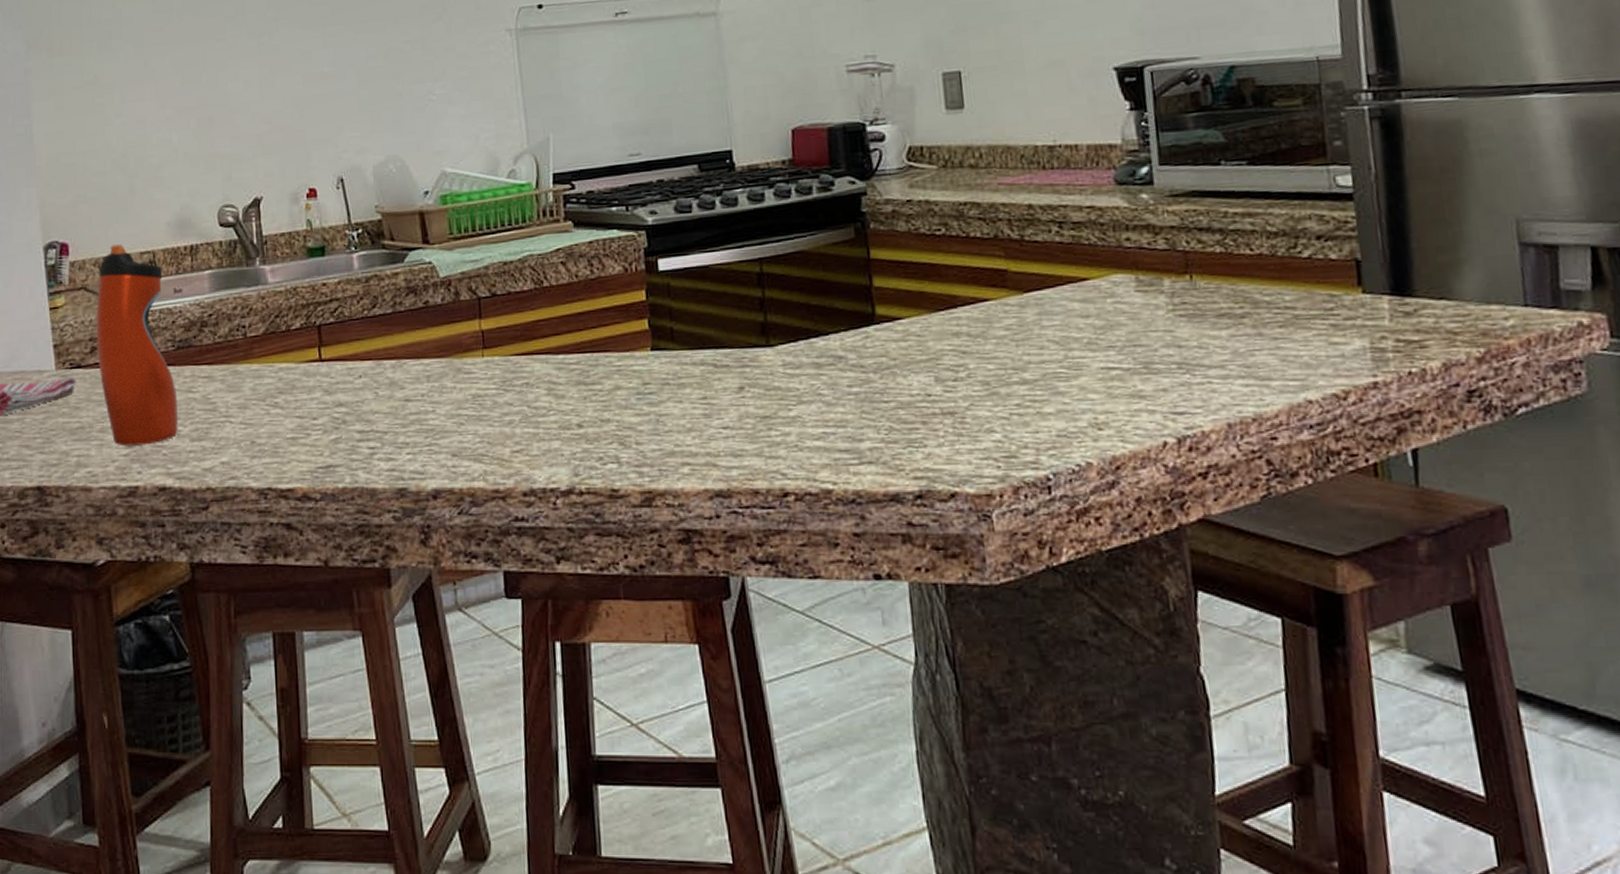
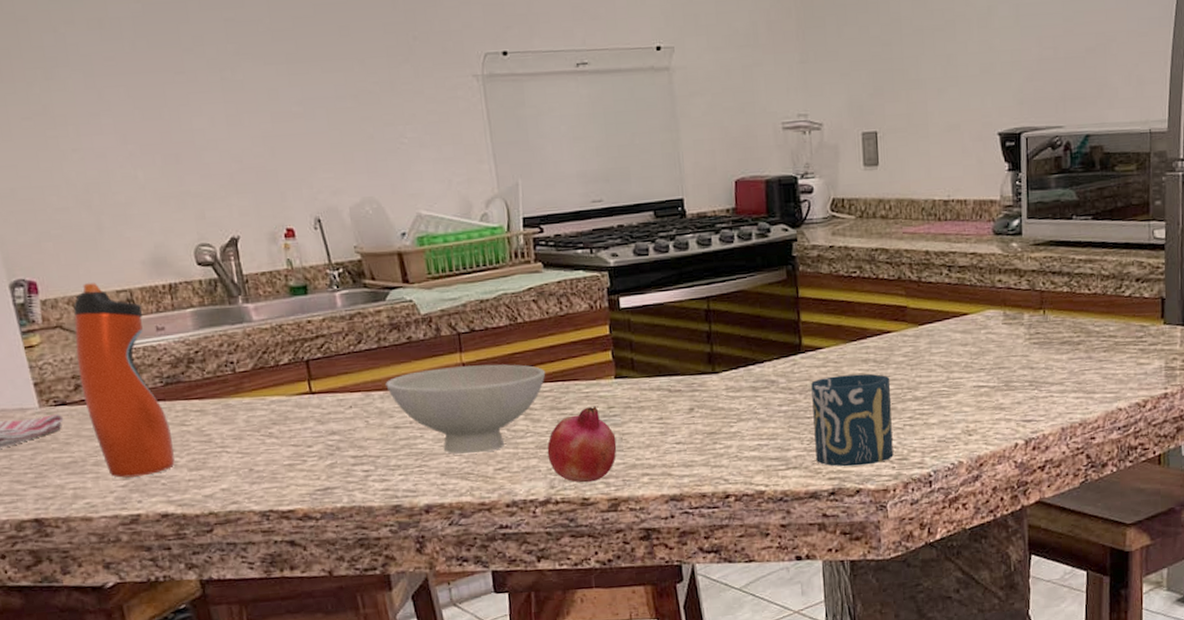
bowl: none [398,332,573,433] -> present [385,364,546,455]
fruit: none [571,381,653,471] -> present [547,406,617,483]
cup: none [888,350,998,464] -> present [811,373,894,467]

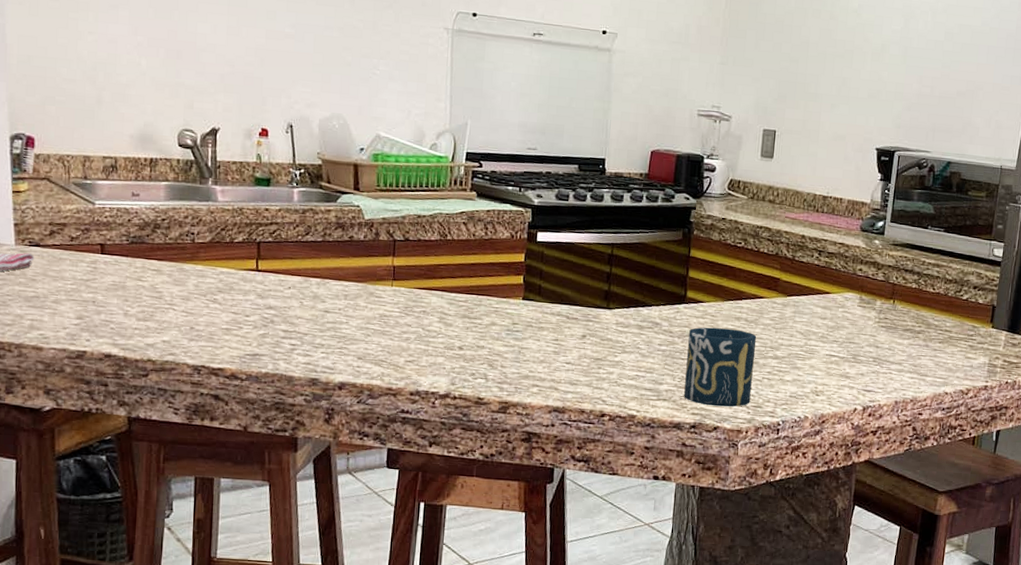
water bottle: present [73,283,175,478] -> none [55,146,127,319]
bowl: present [385,364,546,455] -> none [323,267,464,345]
fruit: present [547,406,617,483] -> none [453,320,515,385]

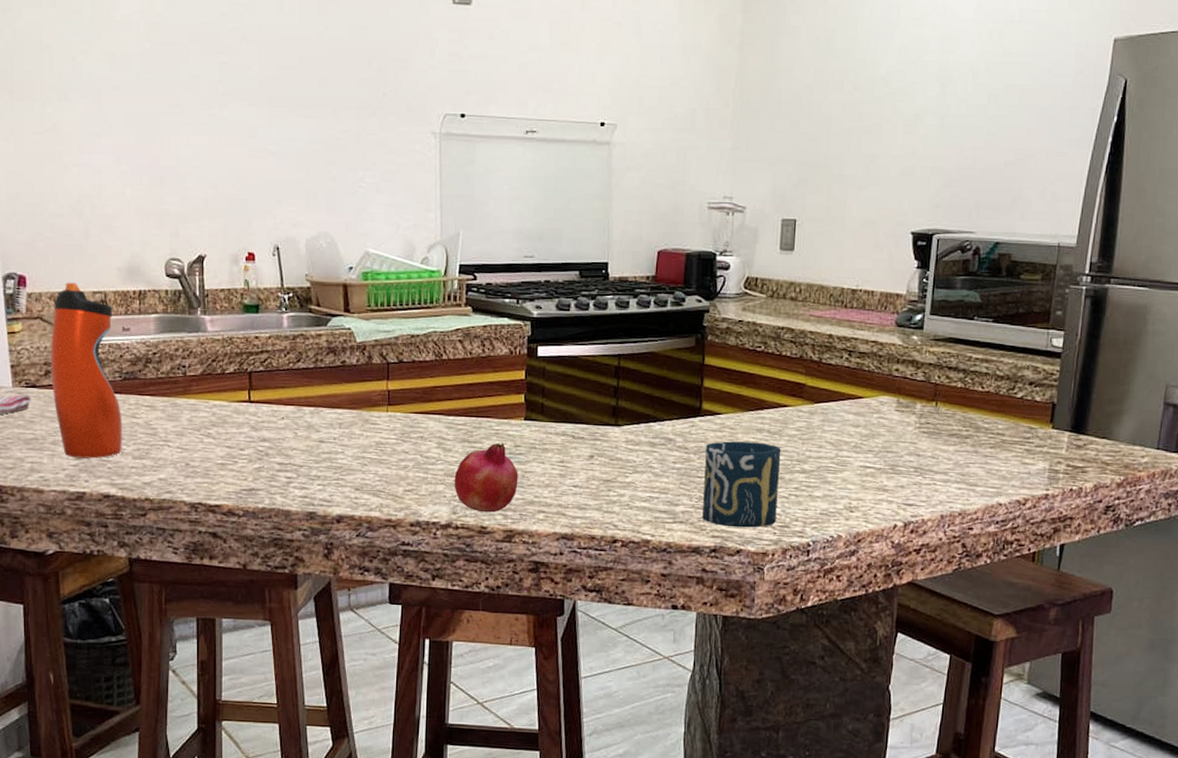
water bottle: none [55,146,127,319] -> present [50,282,122,459]
fruit: none [453,320,515,385] -> present [454,443,519,513]

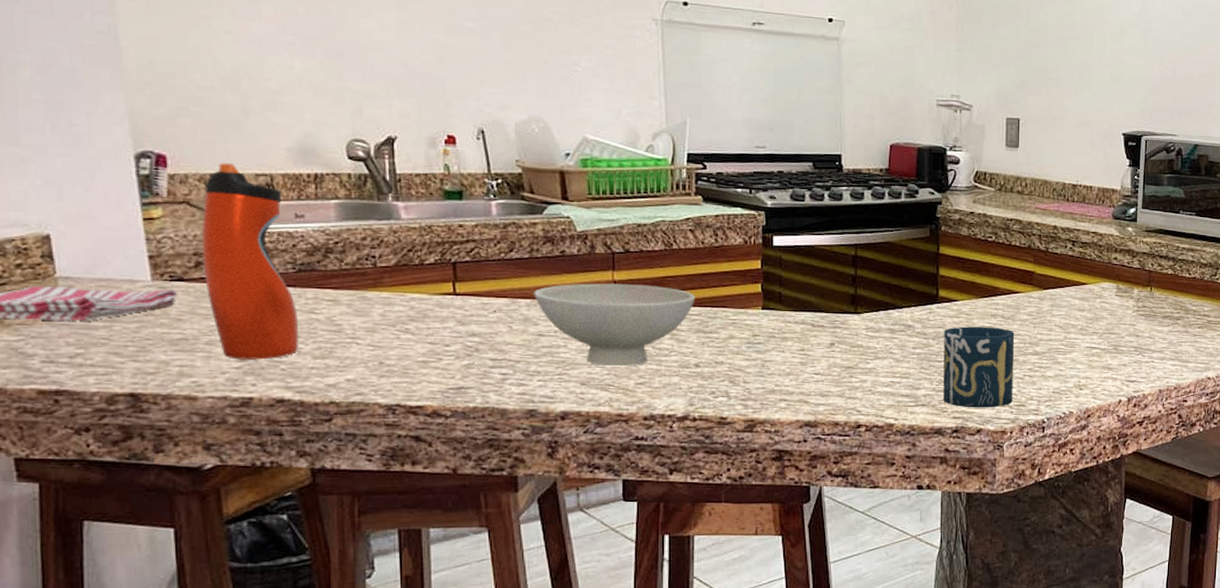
bowl: none [317,392,462,474] -> present [534,283,696,367]
fruit: present [454,443,519,513] -> none [690,332,758,403]

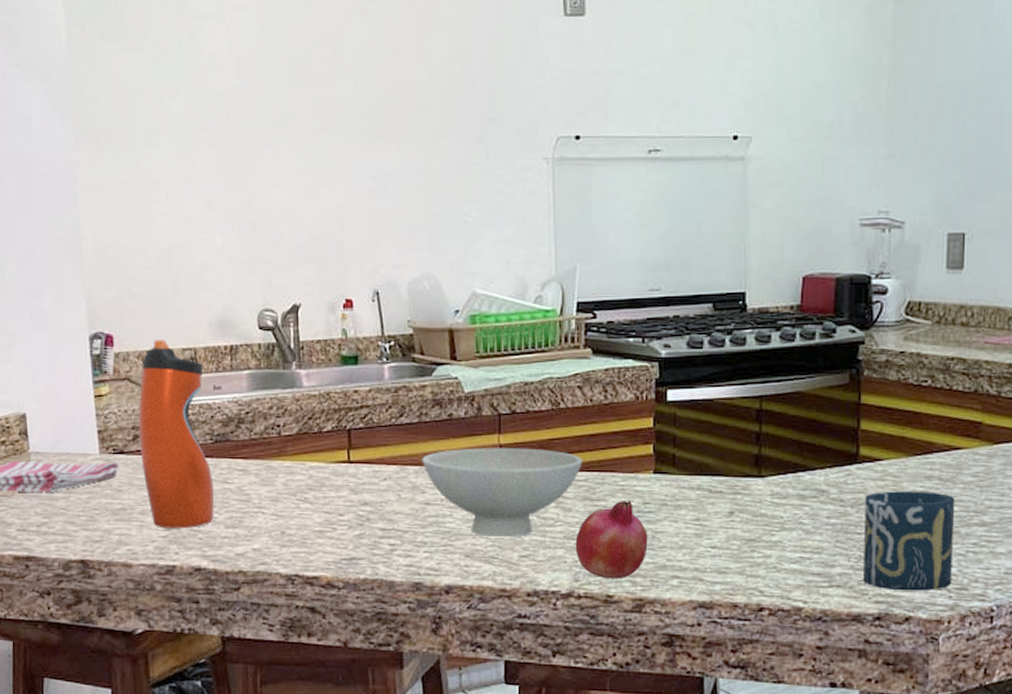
fruit: none [690,332,758,403] -> present [575,500,648,579]

